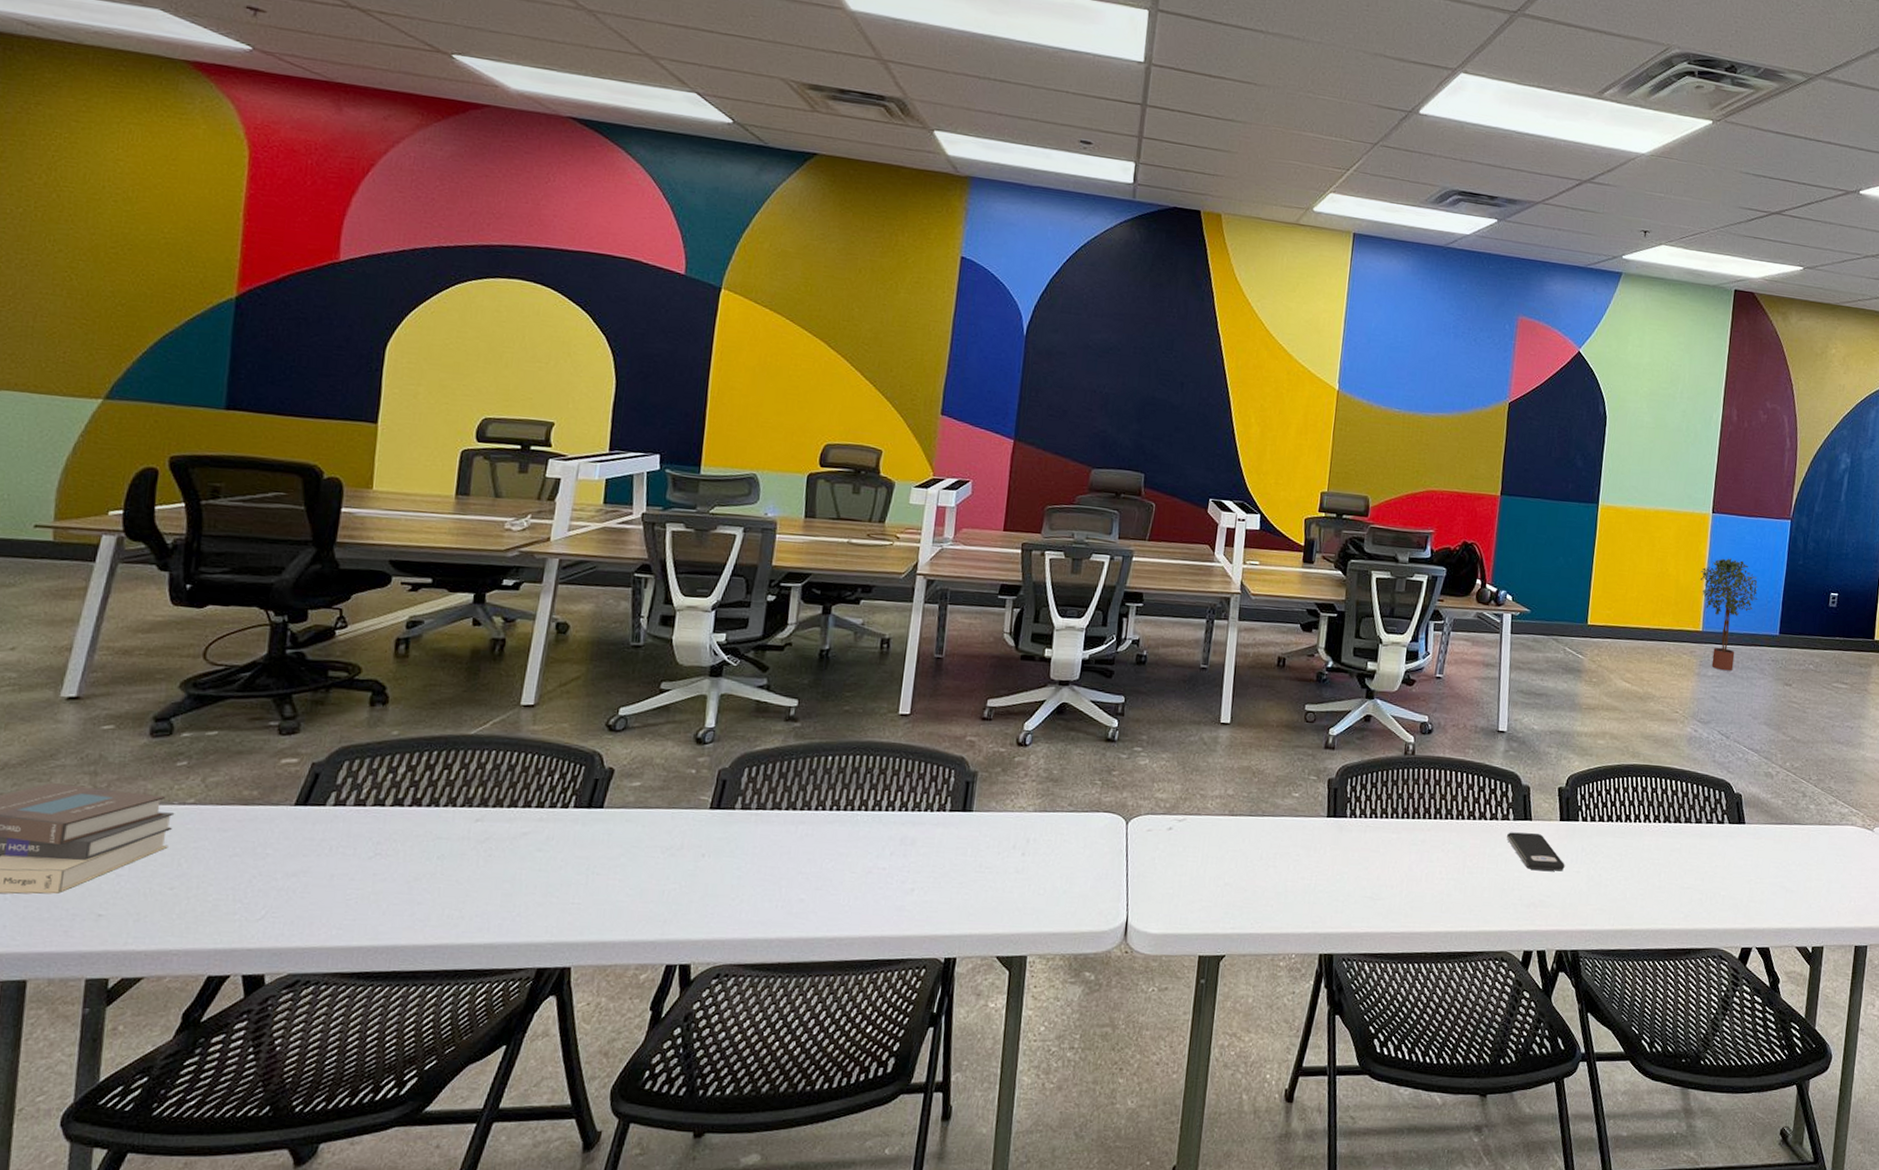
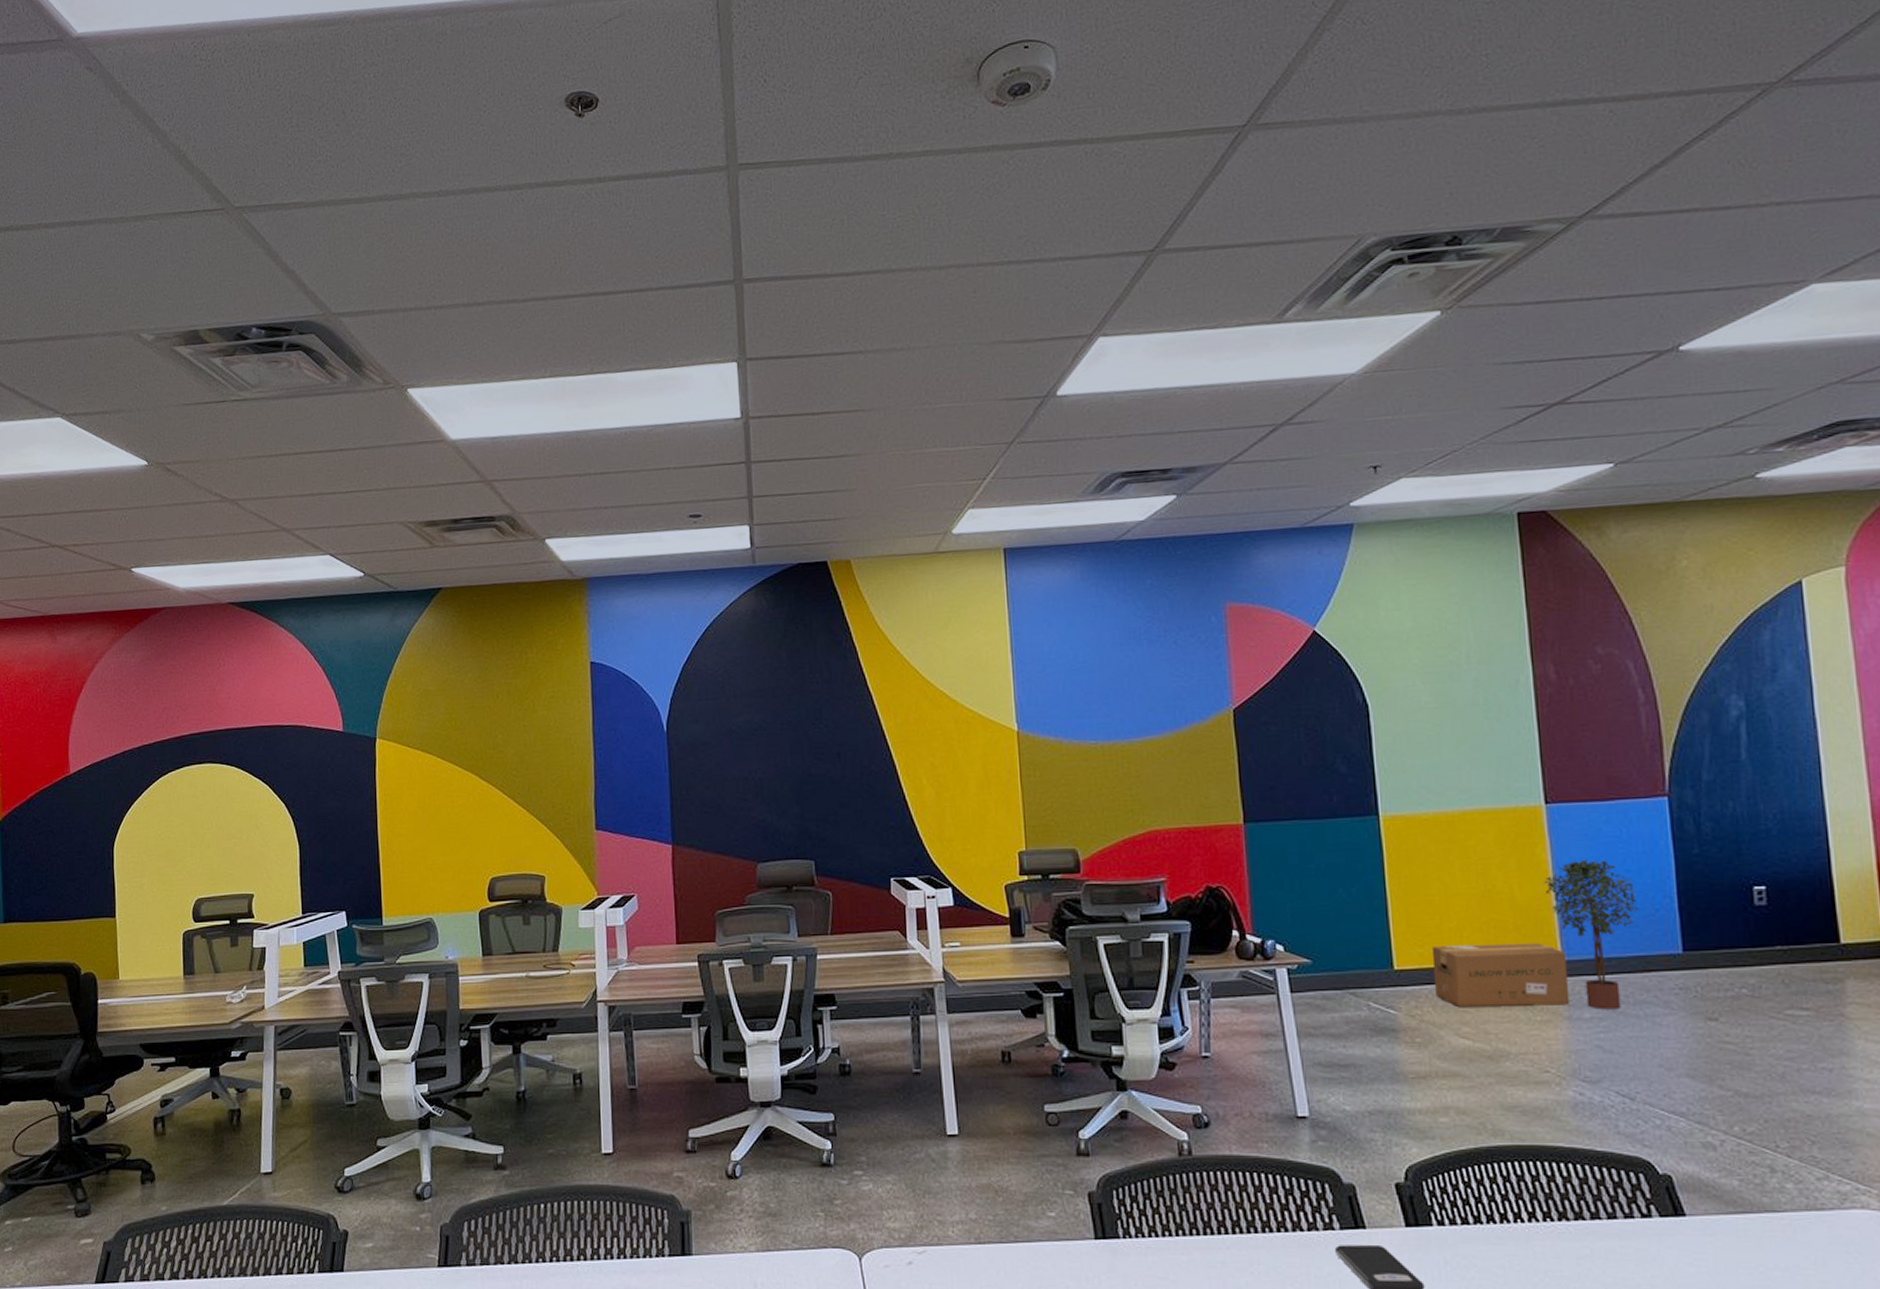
box: none [1613,610,1705,665] -> present [1431,943,1570,1008]

